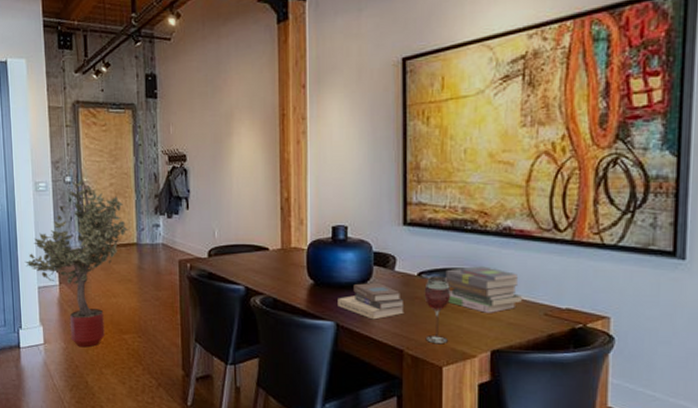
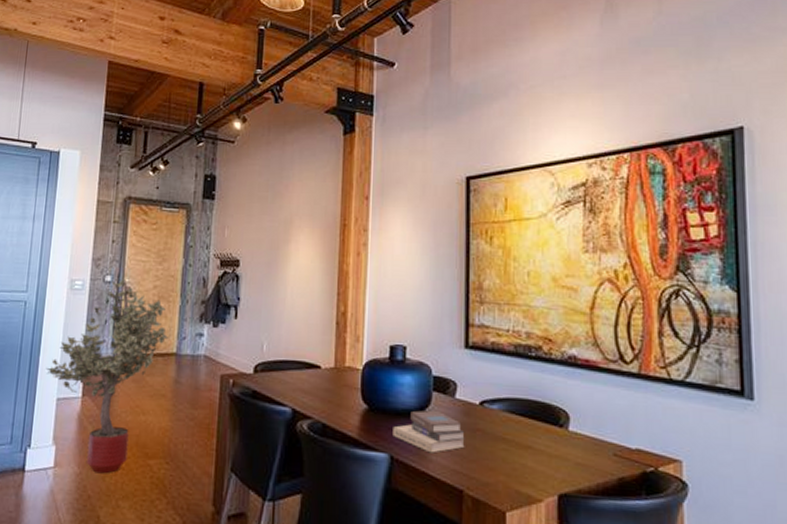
wineglass: present [424,276,451,345] -> none [486,405,515,485]
books: present [445,266,522,313] -> none [509,397,589,451]

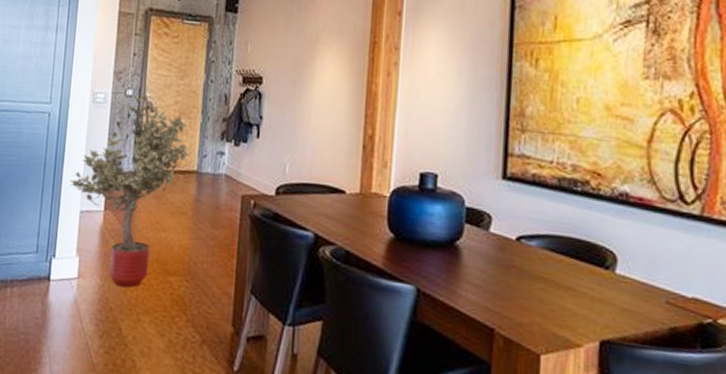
books: present [393,410,465,453] -> none [420,243,499,289]

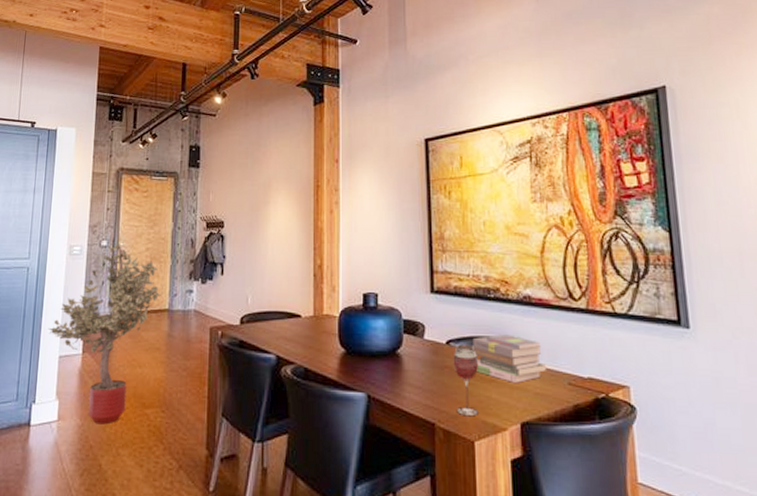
wineglass: none [521,242,555,327] -> present [453,344,479,417]
books: none [549,235,639,295] -> present [472,334,546,383]

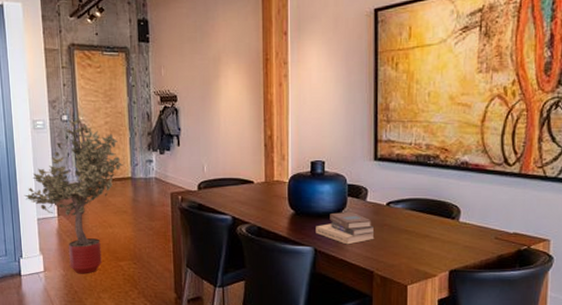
books: none [369,350,435,391] -> present [316,211,375,245]
wineglass: present [453,344,479,417] -> none [392,205,416,266]
books: present [472,334,546,383] -> none [411,196,476,238]

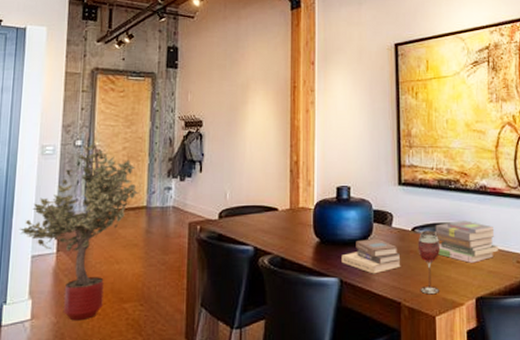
wineglass: none [392,205,416,266] -> present [417,230,441,295]
books: none [411,196,476,238] -> present [435,221,498,263]

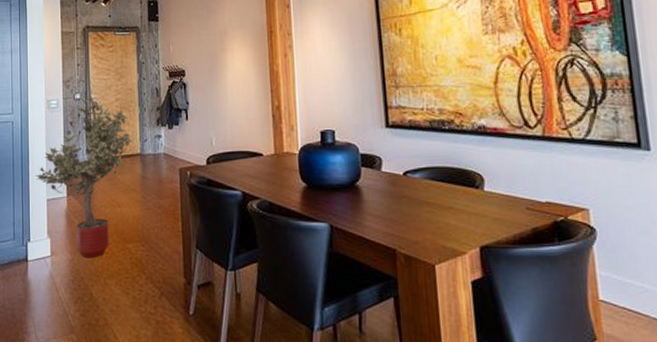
books: present [341,238,401,274] -> none [330,183,394,220]
wineglass: present [417,230,441,295] -> none [410,174,438,242]
books: present [435,221,498,263] -> none [429,164,503,209]

